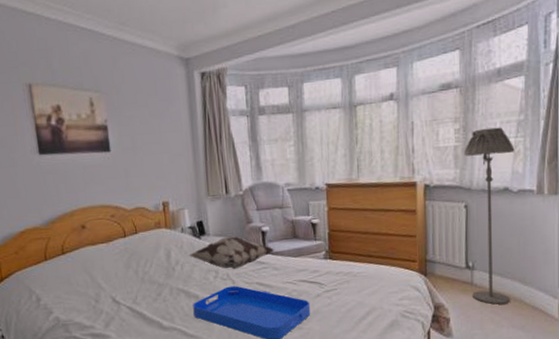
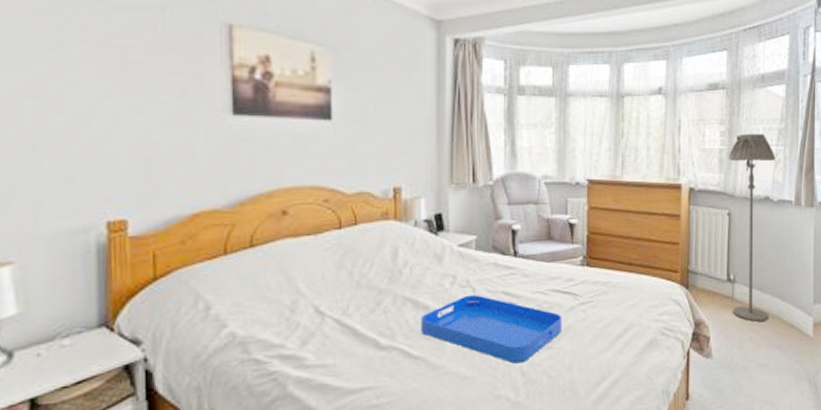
decorative pillow: present [188,236,275,270] -> none [420,234,526,275]

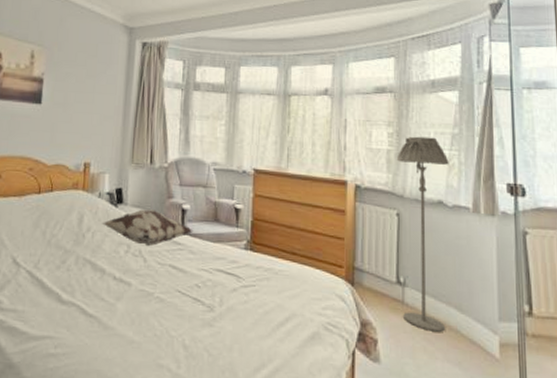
decorative pillow: none [420,234,526,275] -> present [101,209,194,247]
serving tray: present [421,295,563,364] -> none [97,264,225,336]

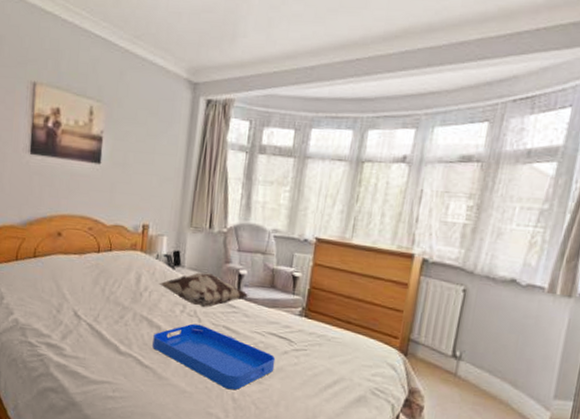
serving tray: none [97,264,225,336] -> present [152,323,276,390]
floor lamp: present [396,136,449,332] -> none [453,210,532,405]

